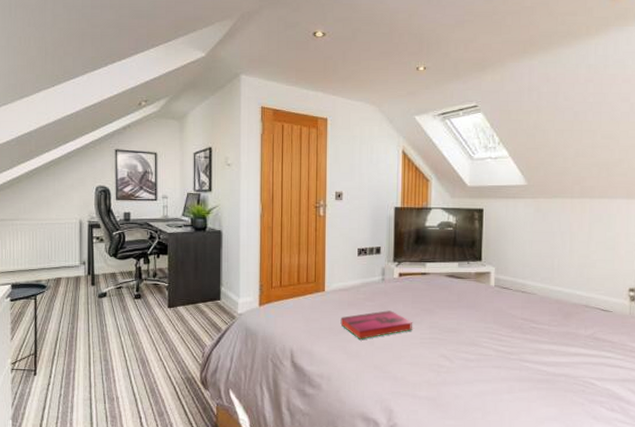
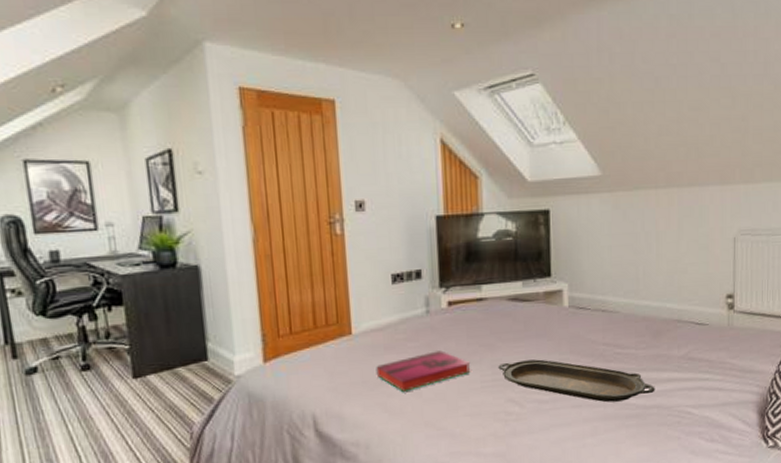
serving tray: none [435,325,564,367] -> present [498,359,655,403]

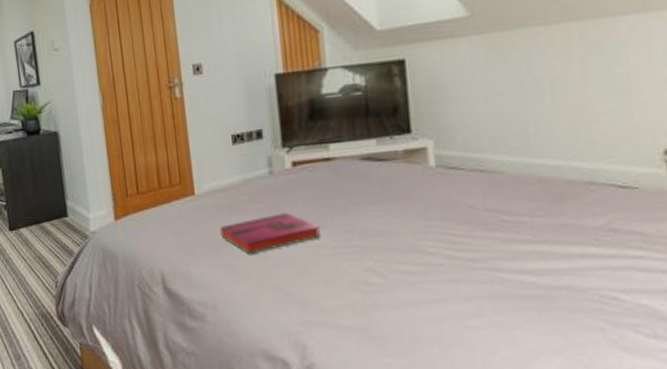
serving tray: present [498,359,655,403] -> none [353,225,563,279]

